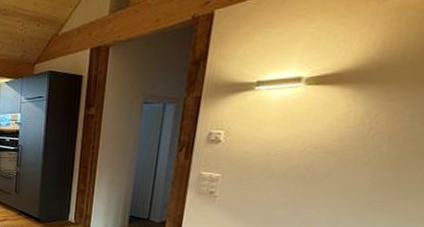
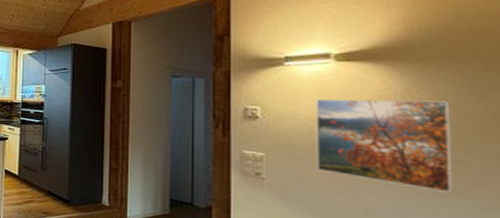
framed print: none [265,122,405,206] -> present [316,99,454,193]

